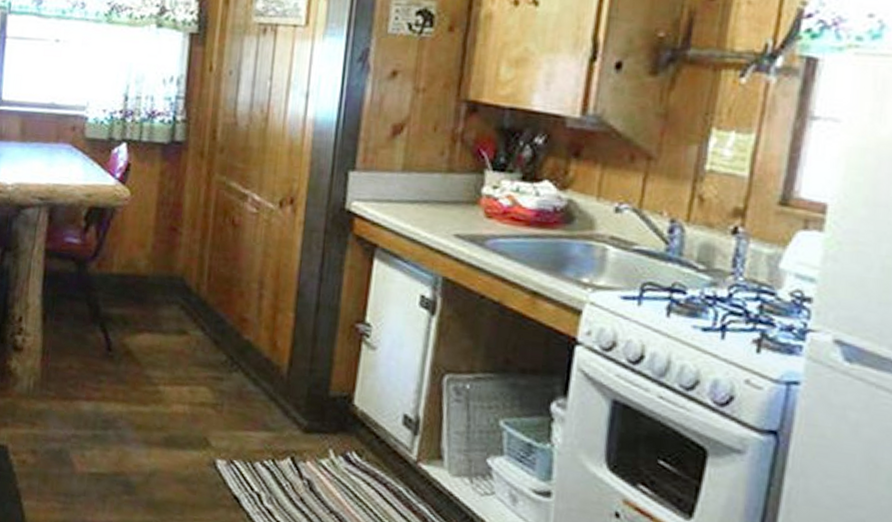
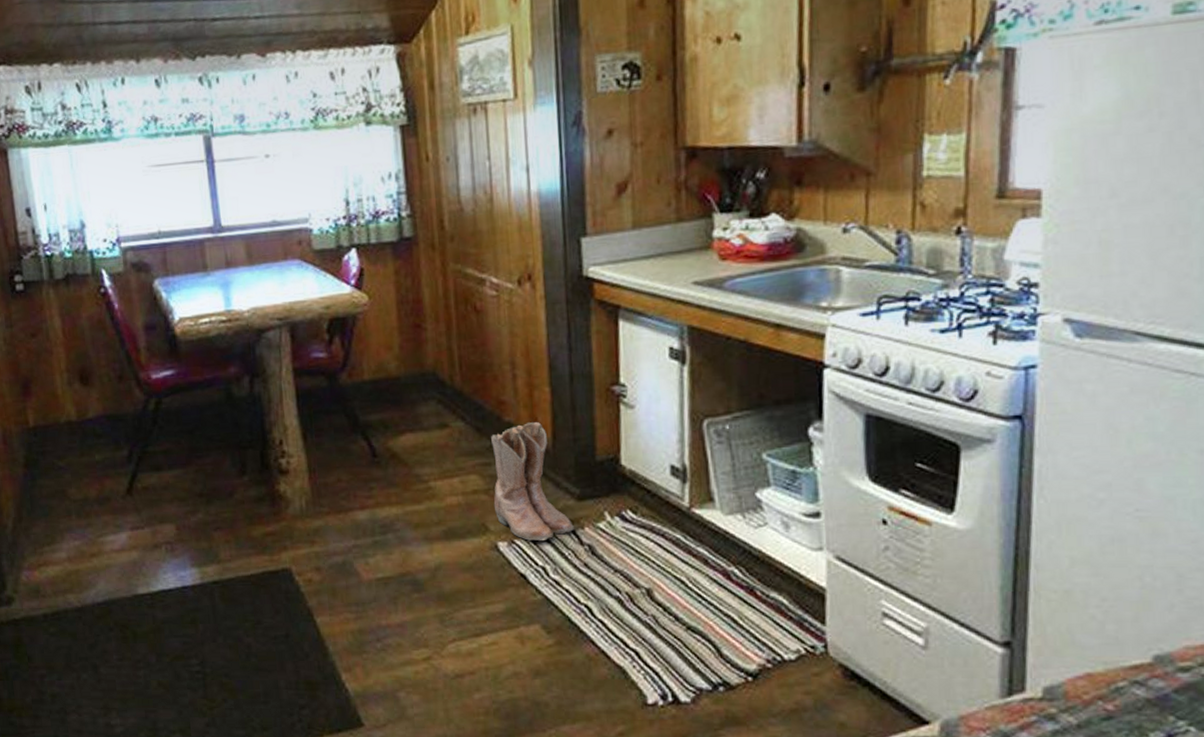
boots: none [218,344,296,467] -> present [491,421,574,541]

